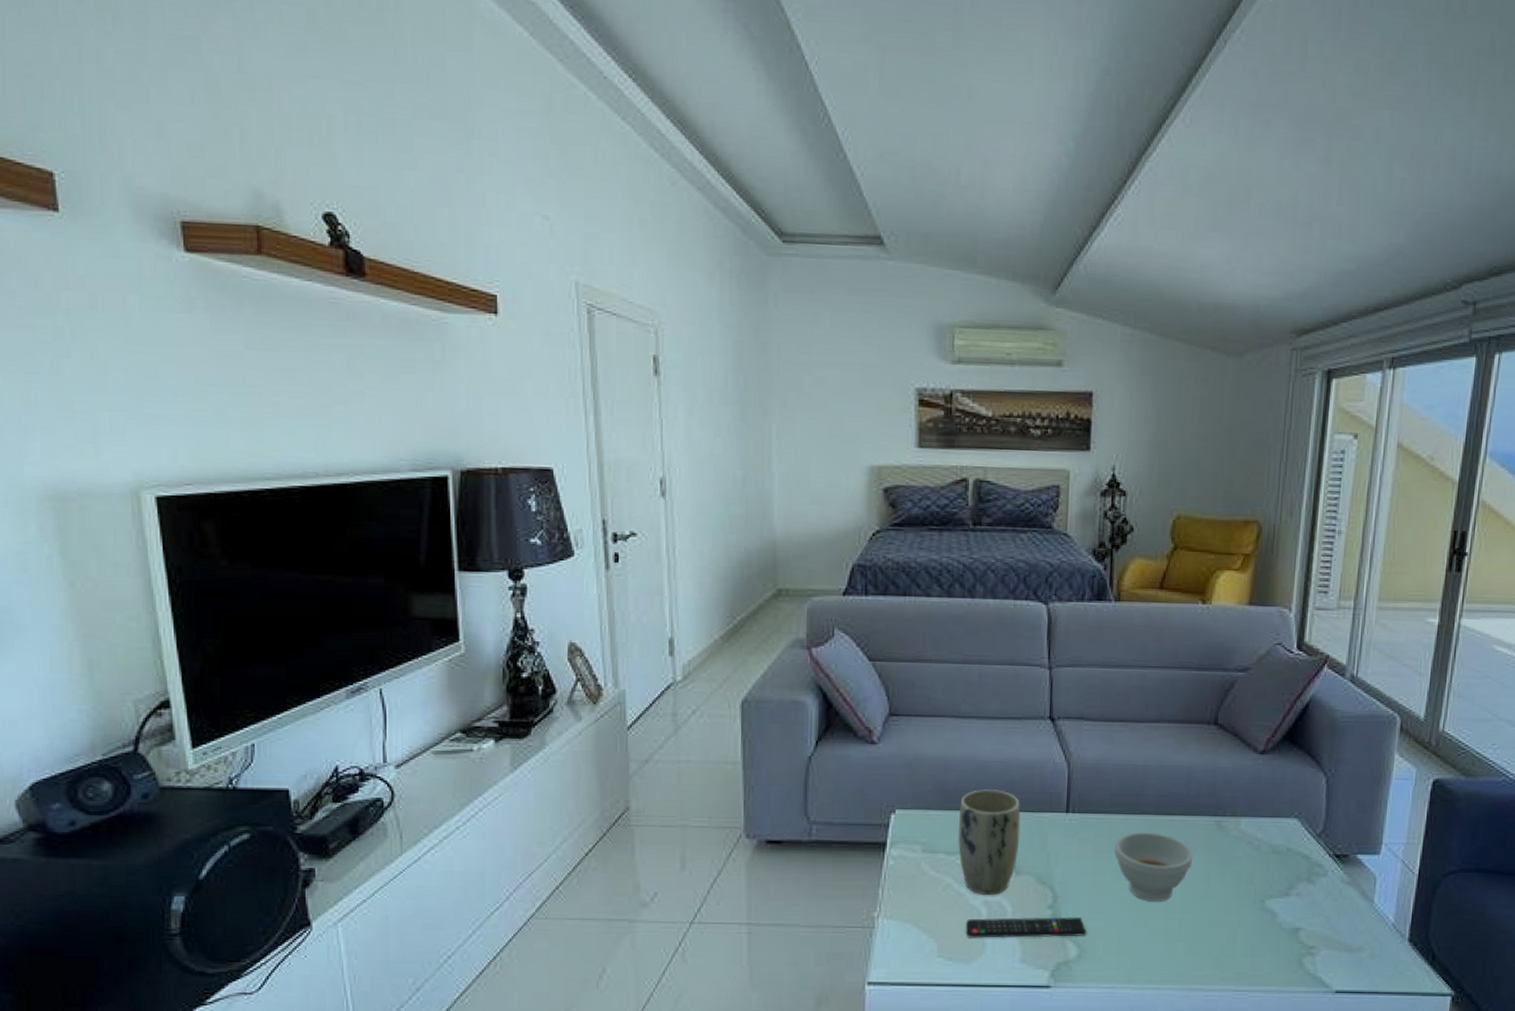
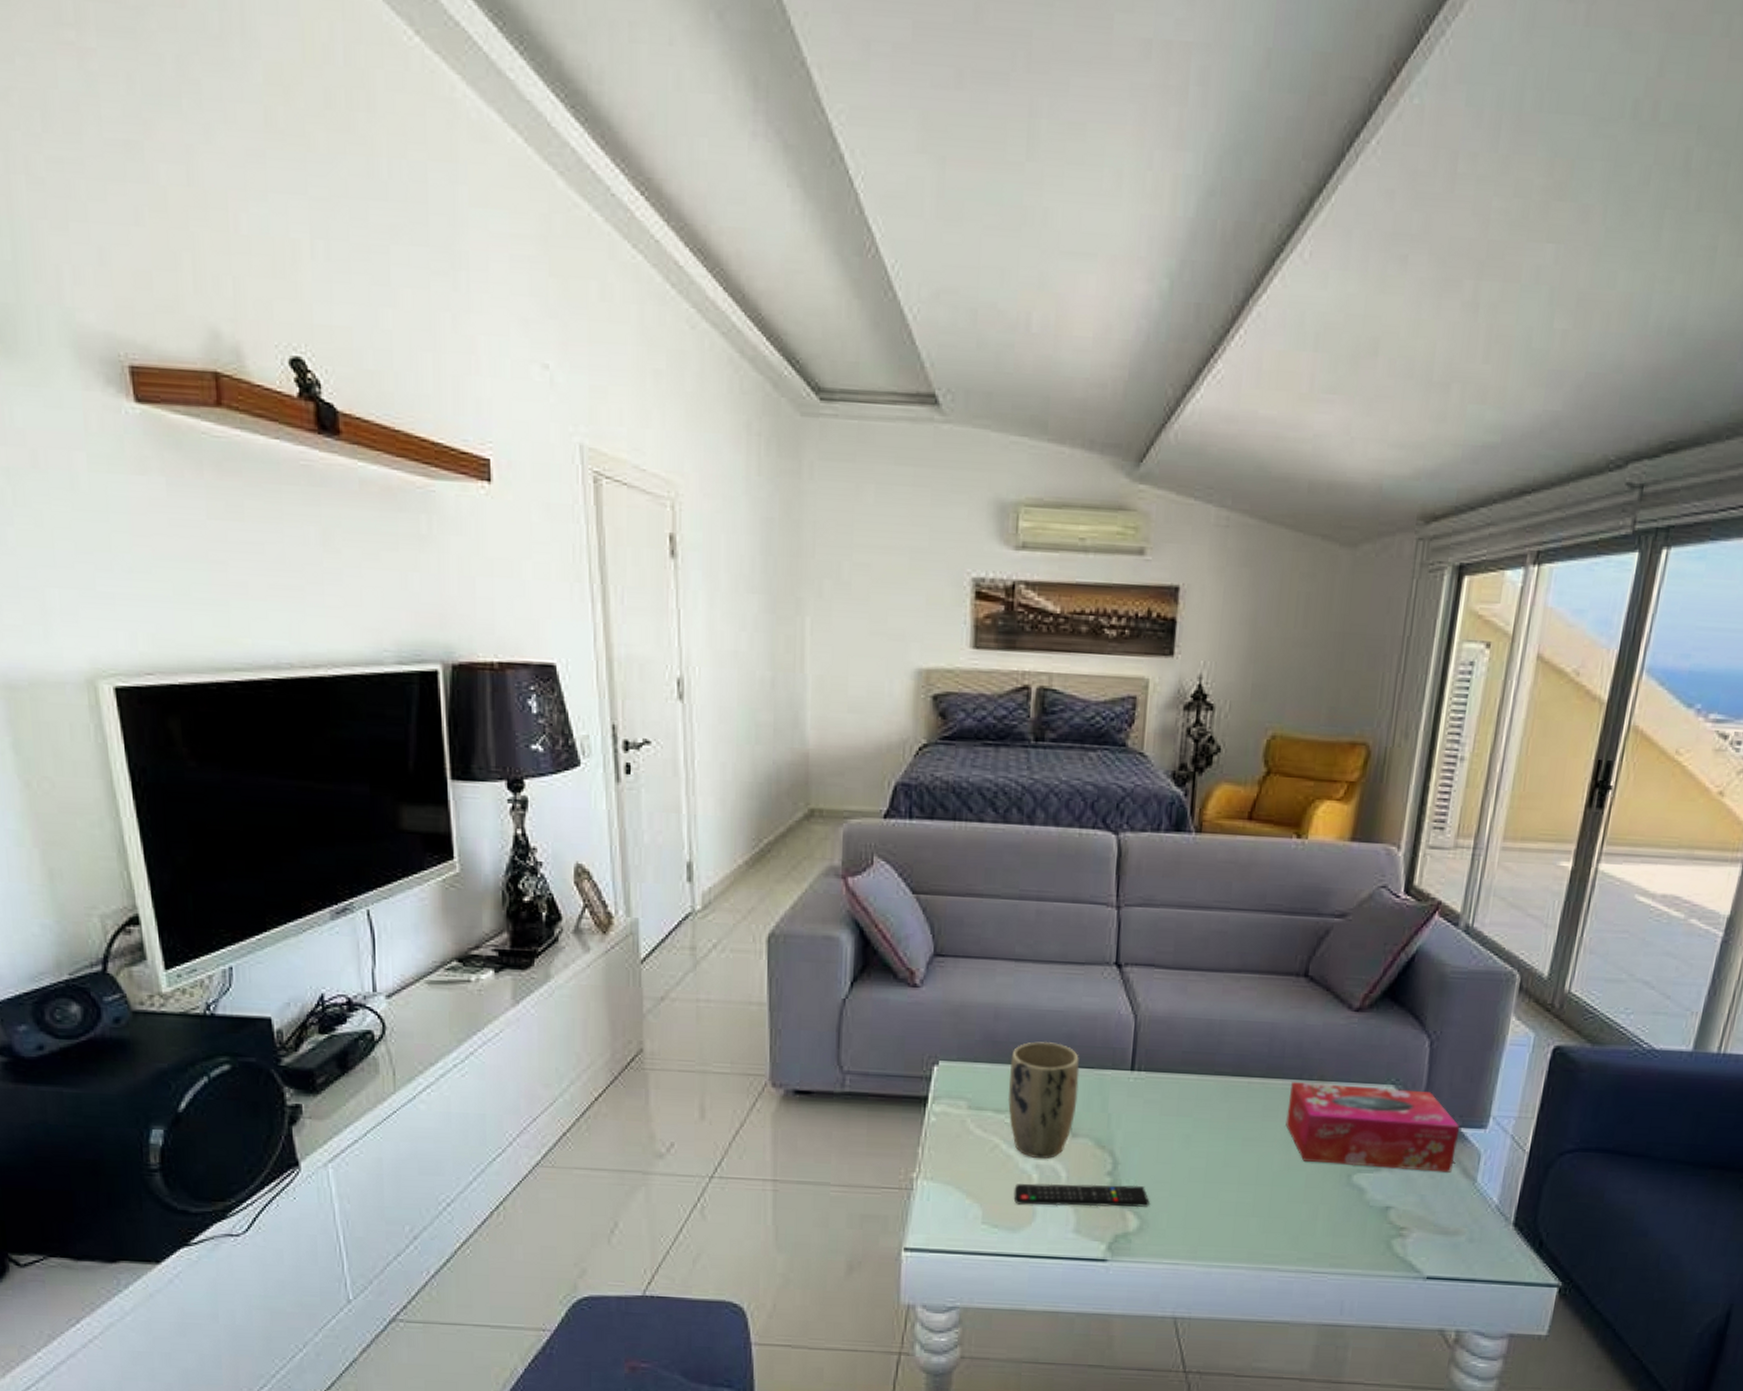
bowl: present [1115,832,1194,902] -> none [1184,1095,1274,1173]
tissue box: none [1204,818,1357,895] -> present [1285,1082,1460,1173]

